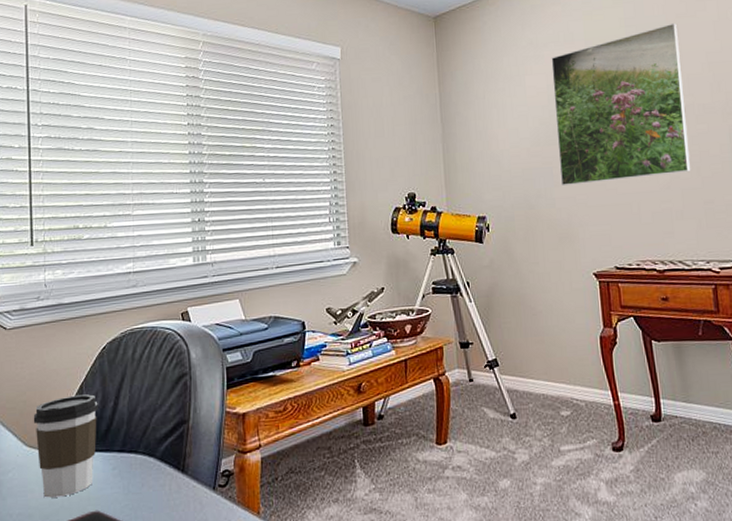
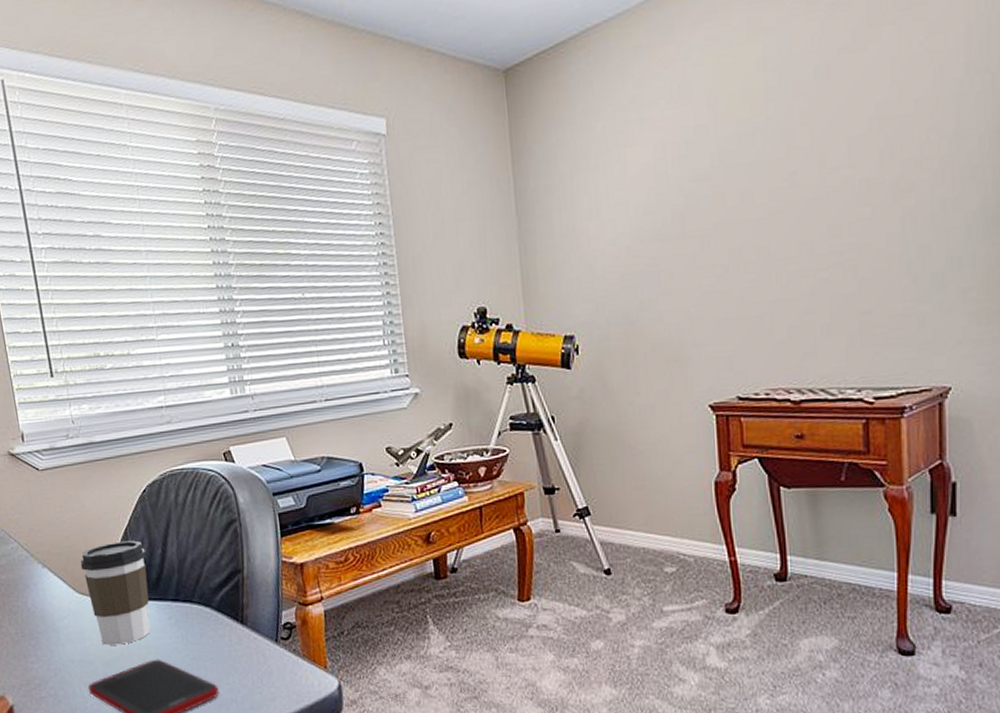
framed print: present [551,22,691,186] -> none [660,61,845,295]

